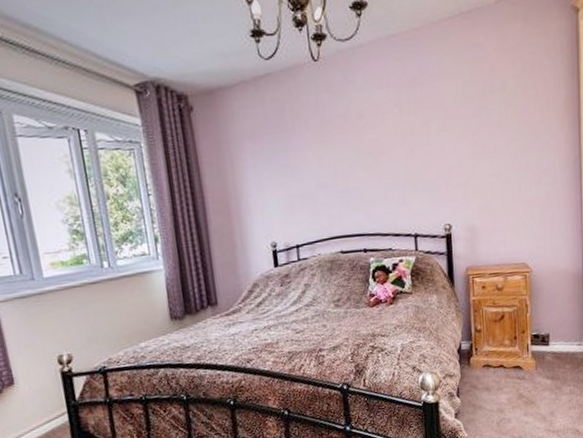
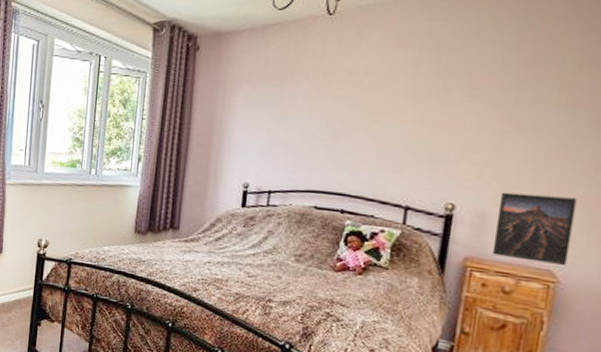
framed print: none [481,201,534,261] -> present [492,192,578,267]

